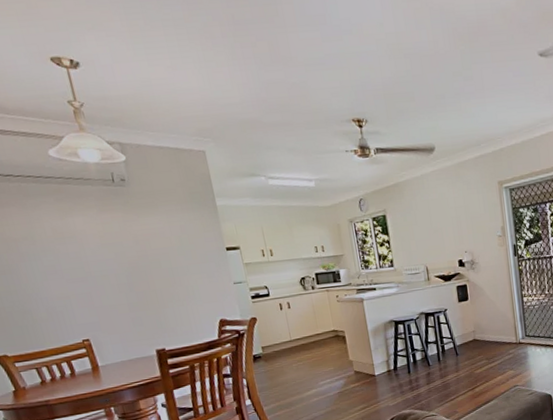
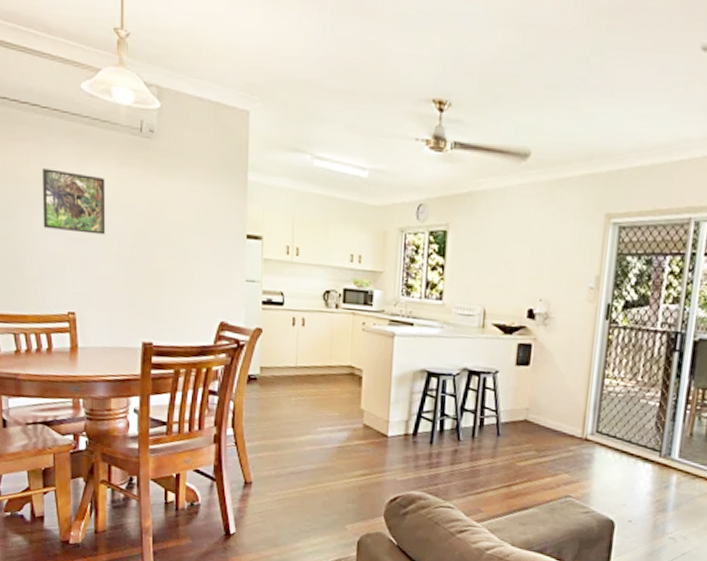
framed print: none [29,225,101,276] -> present [42,168,106,235]

